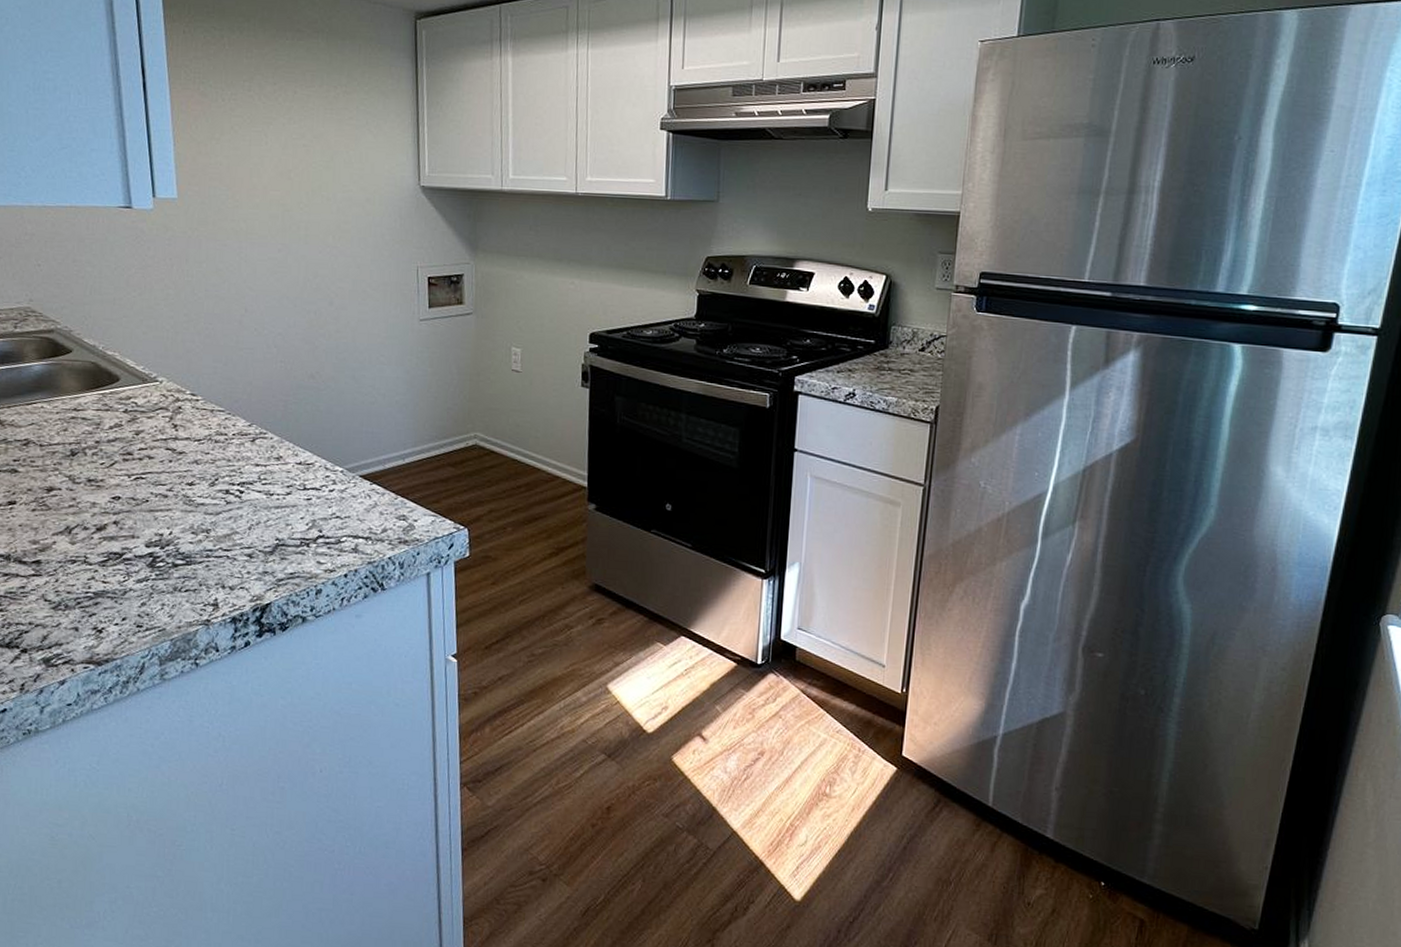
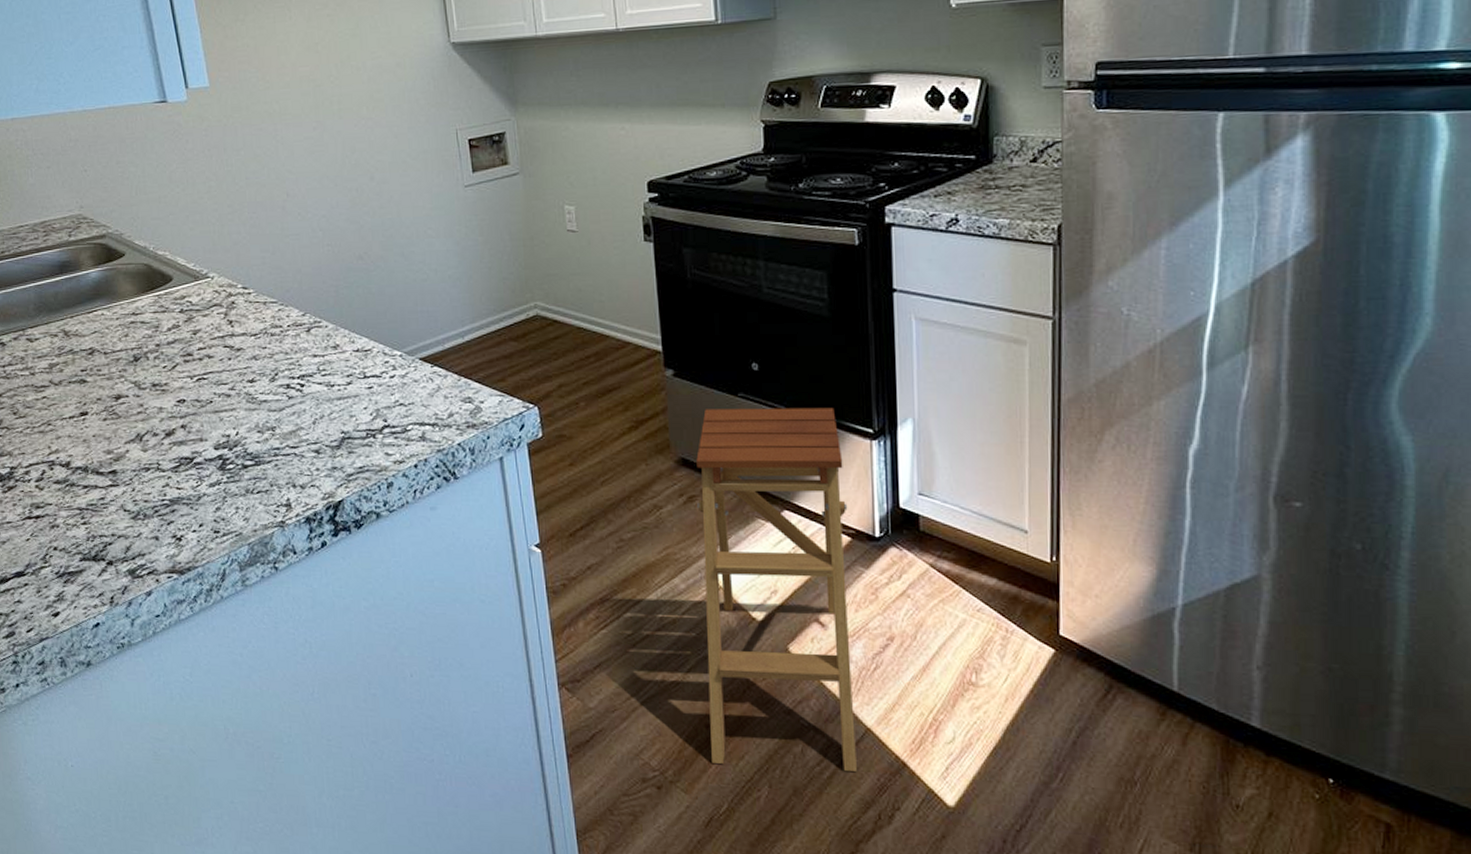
step ladder: none [594,542,737,869] -> present [696,408,857,771]

